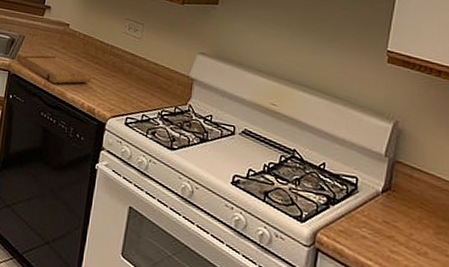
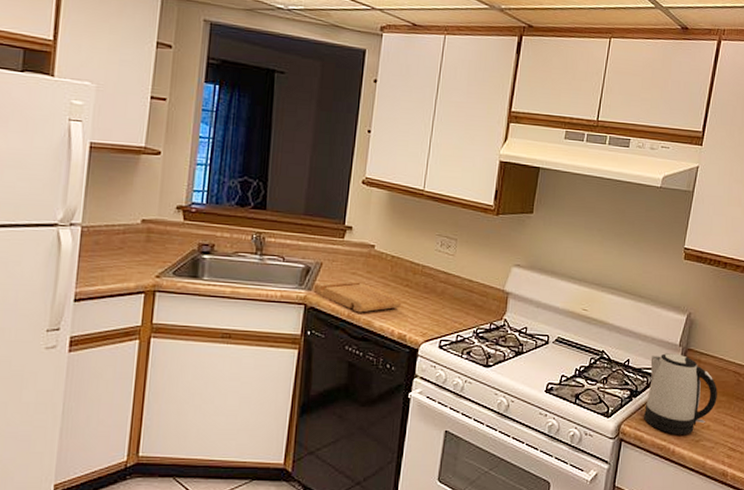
kettle: none [344,162,436,258] -> present [644,353,717,435]

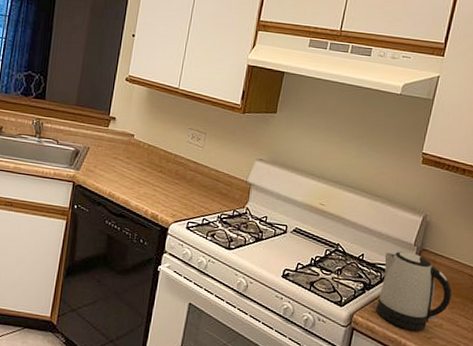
cutting board: present [313,280,402,313] -> none [81,163,156,193]

